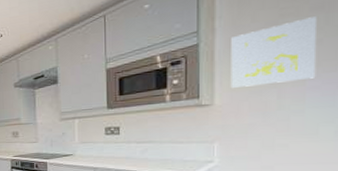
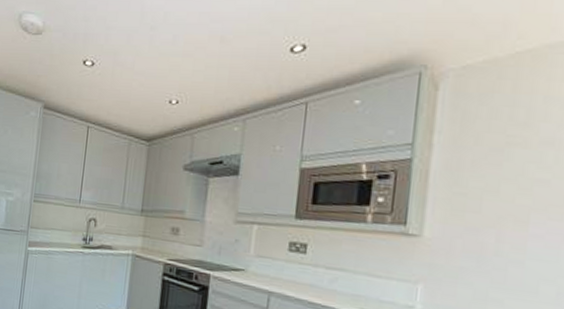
wall art: present [230,16,317,88] -> none [443,152,546,225]

